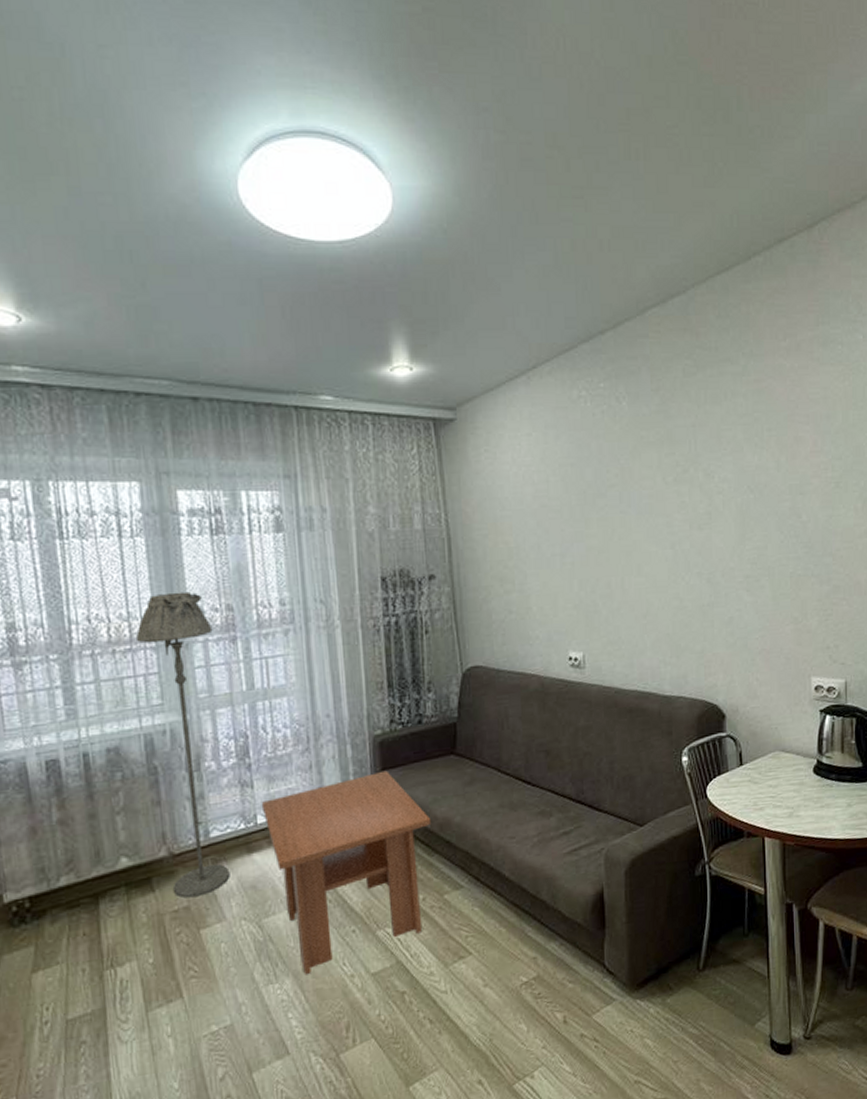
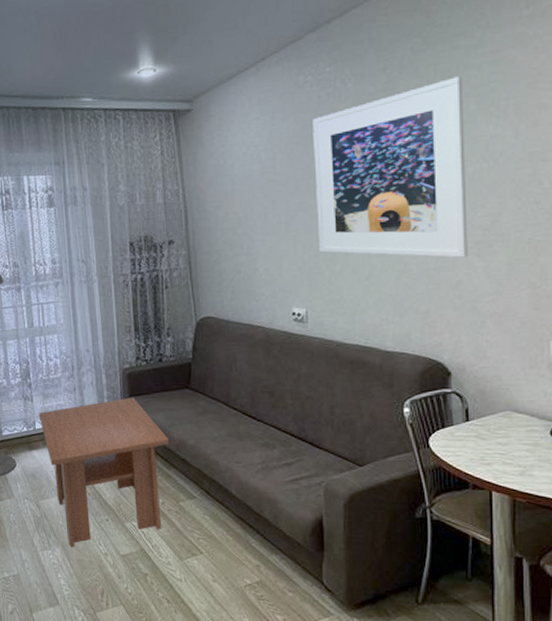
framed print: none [587,403,738,593] -> present [313,76,468,258]

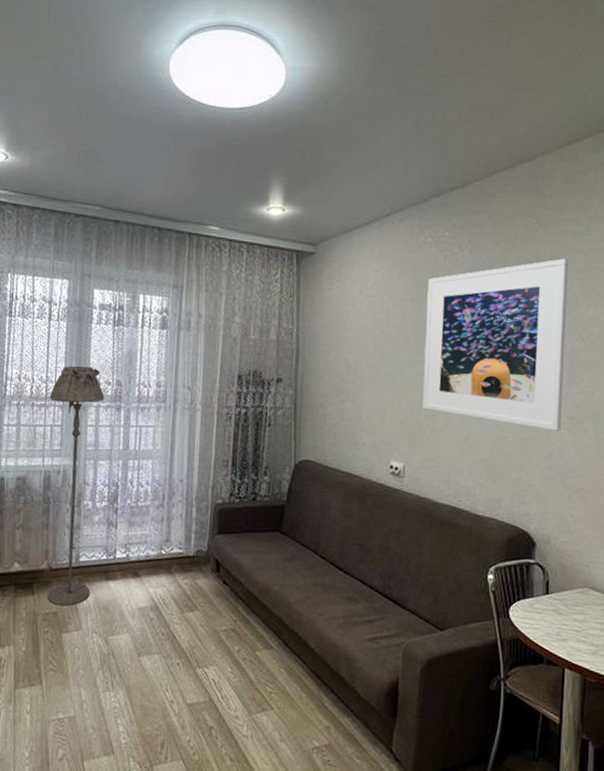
coffee table: present [38,397,170,548] -> none [120,534,254,691]

